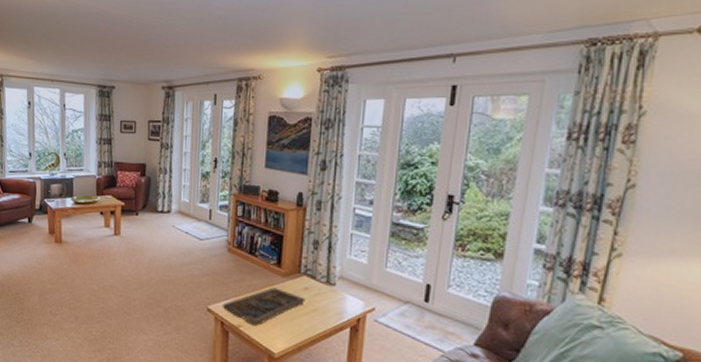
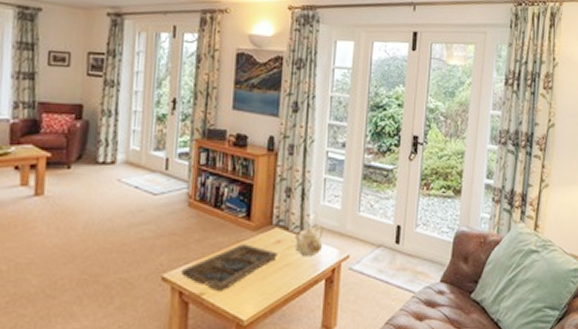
teapot: none [321,276,350,305] -> present [294,224,324,256]

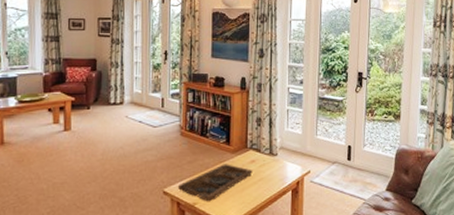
teapot: present [294,224,324,256] -> none [266,147,289,172]

